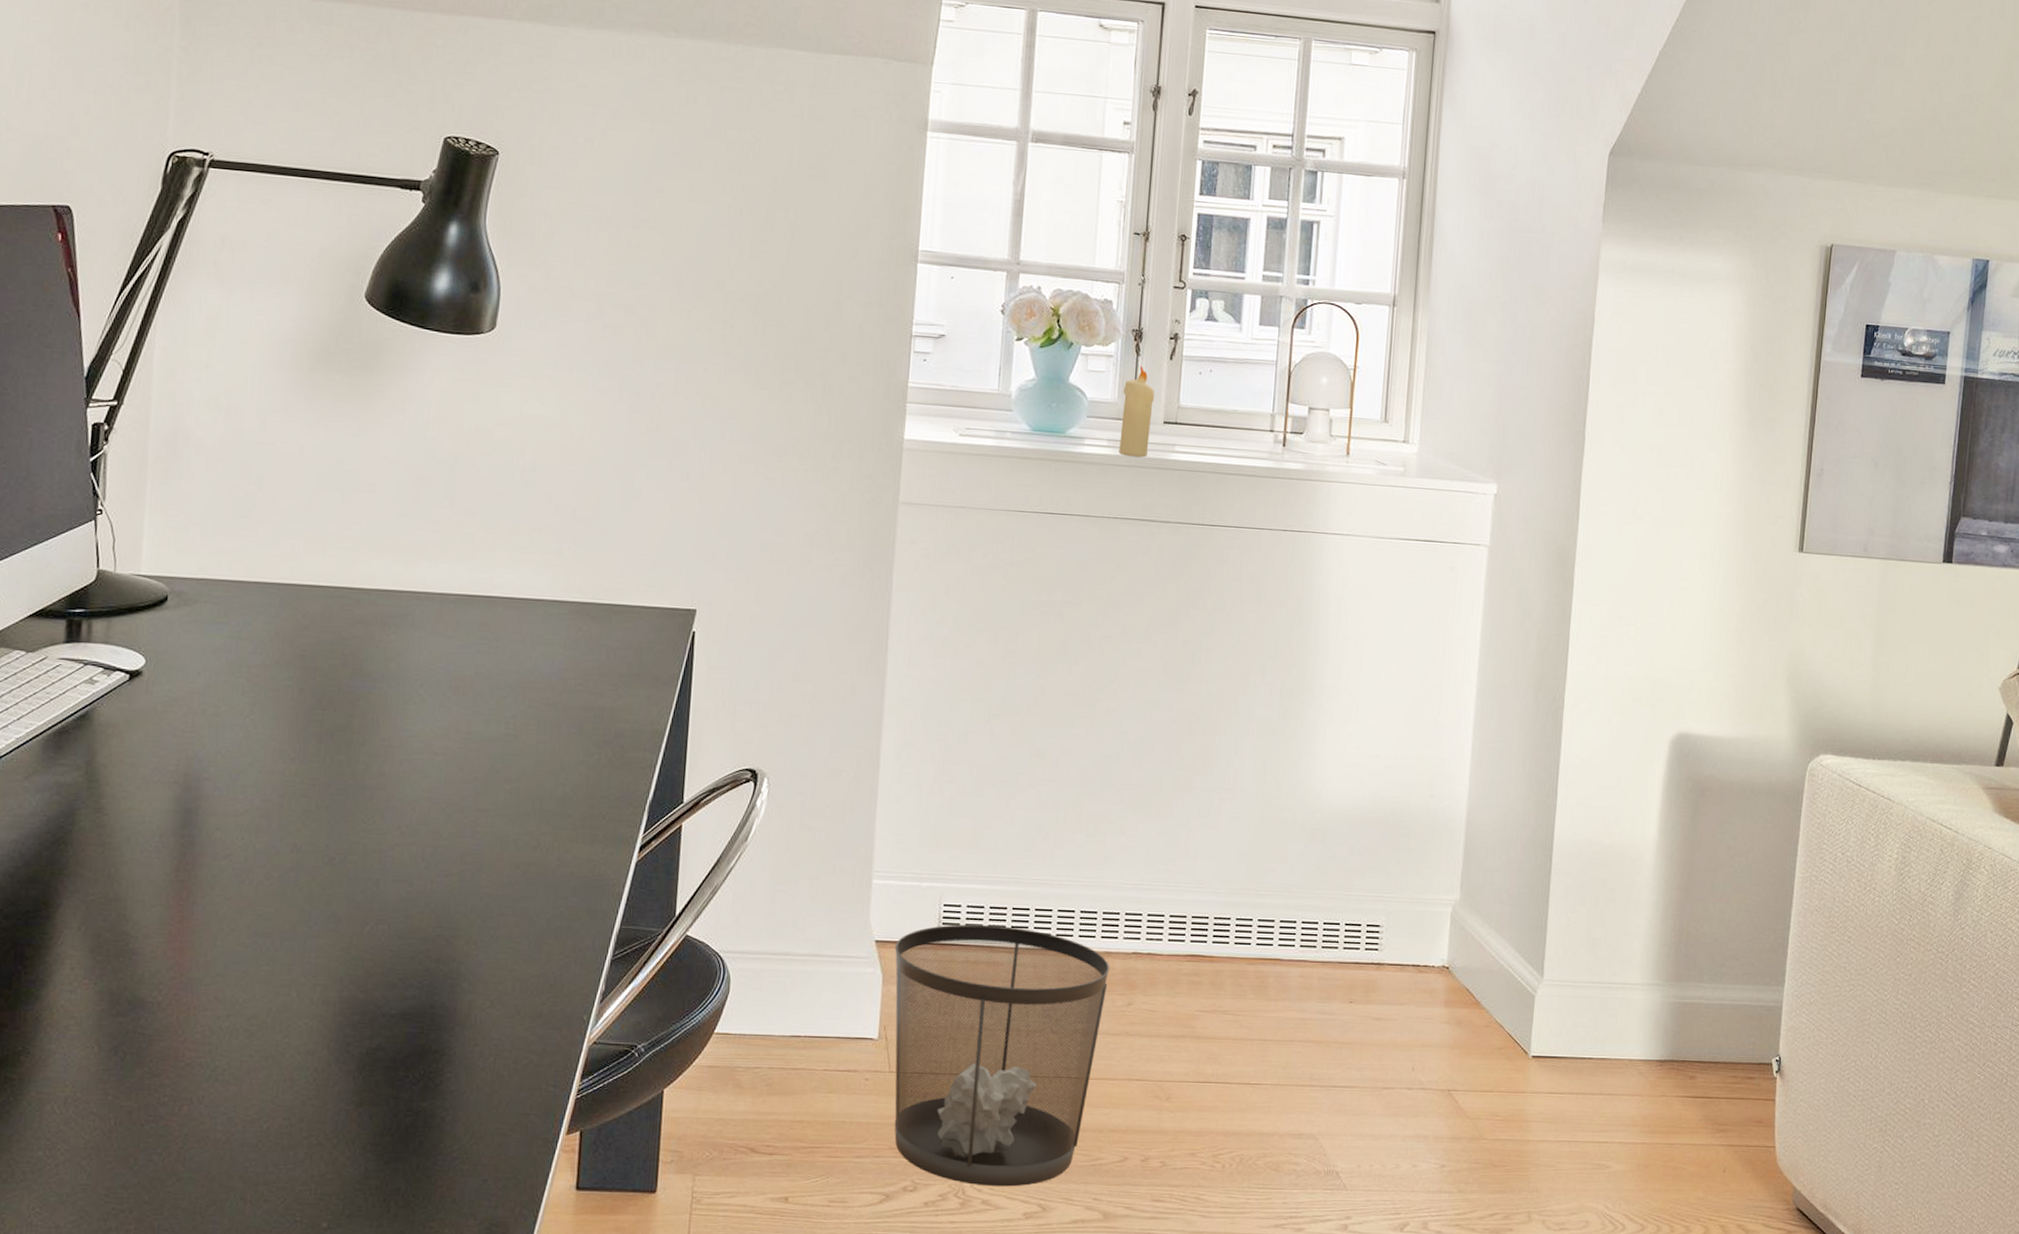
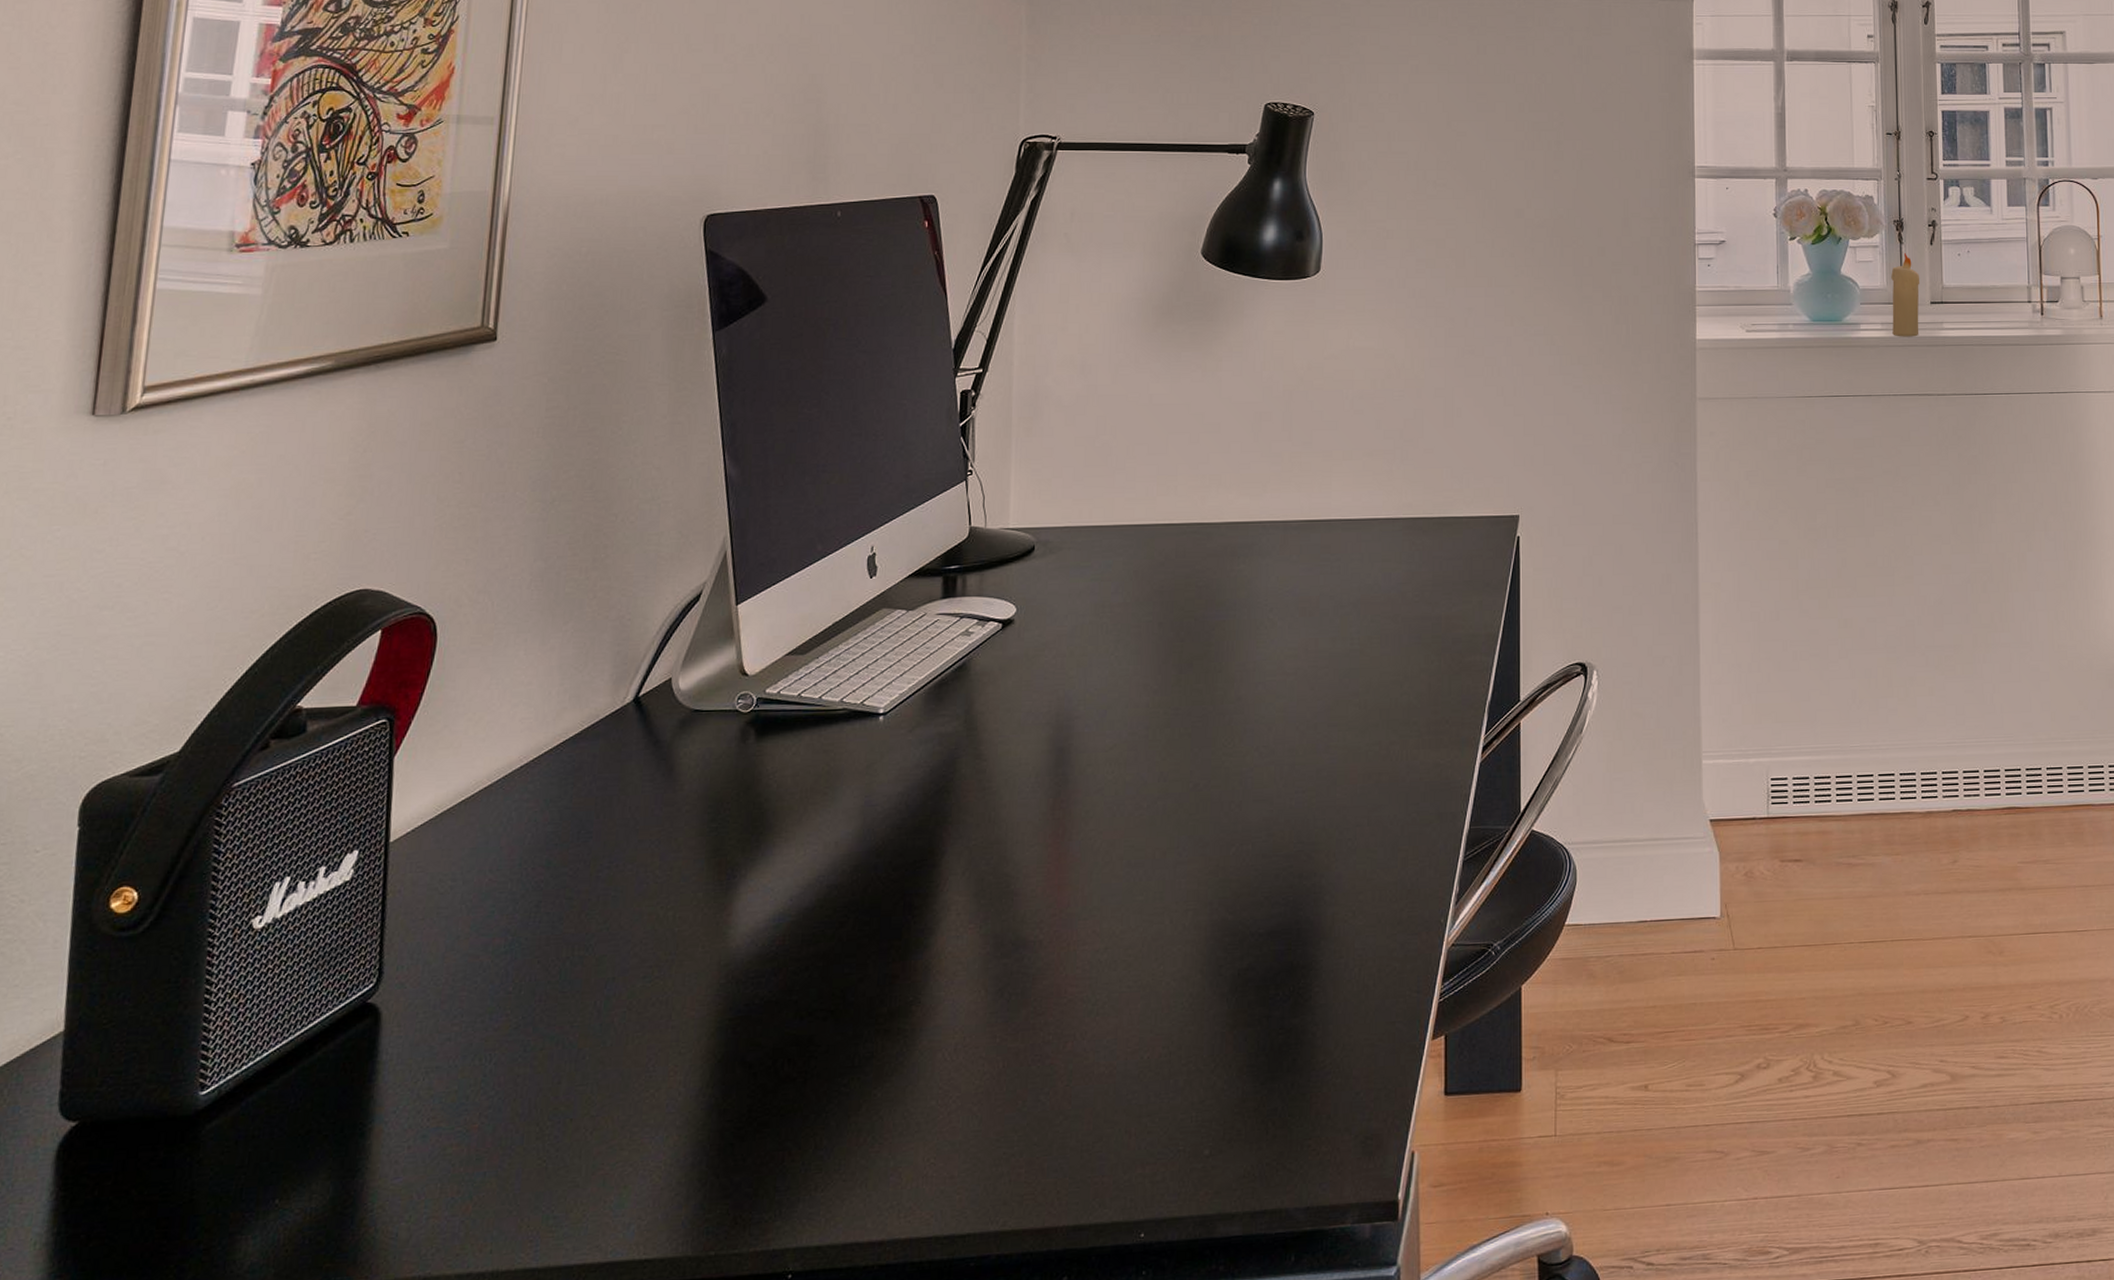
waste bin: present [894,924,1110,1187] -> none [1728,795,1933,1057]

